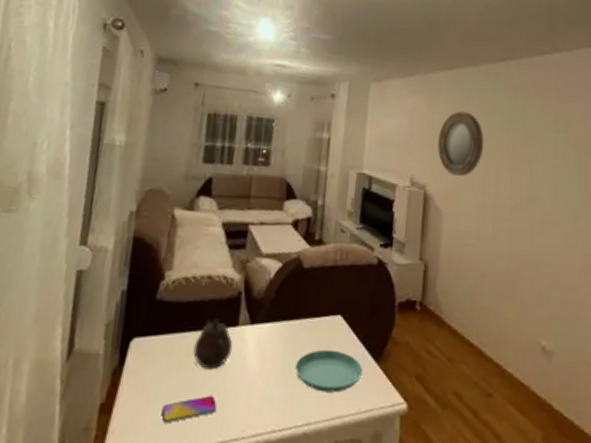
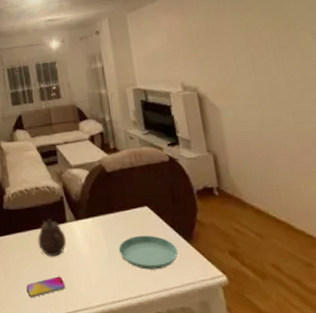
home mirror: present [437,111,484,176] -> none [198,15,247,74]

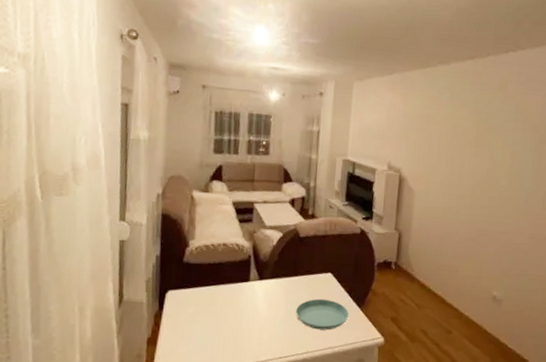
smartphone: present [26,276,66,298] -> none [194,332,237,352]
teapot: present [38,219,67,257] -> none [215,277,246,314]

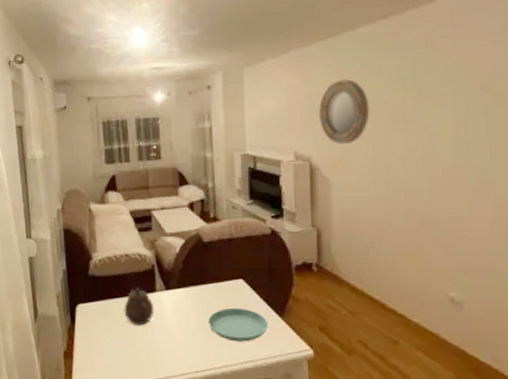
teapot: none [215,277,246,314] -> present [124,288,155,326]
home mirror: none [411,105,452,161] -> present [318,79,370,144]

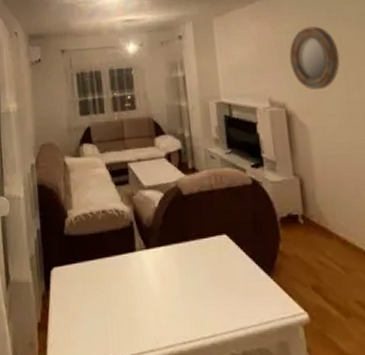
teapot: present [124,288,155,326] -> none [102,247,135,291]
saucer: present [208,307,269,342] -> none [193,267,258,306]

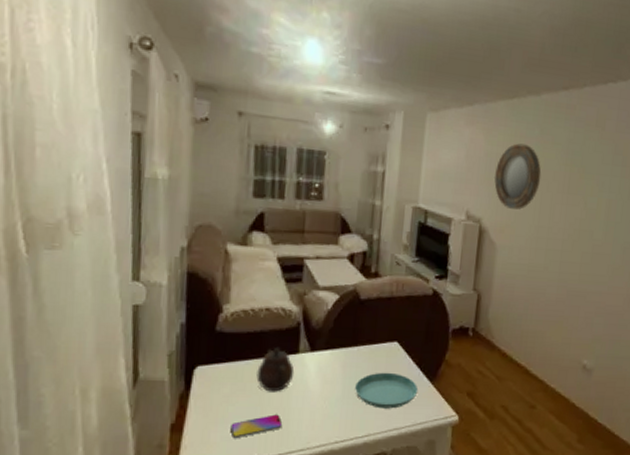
smartphone: none [86,313,131,338] -> present [230,414,283,439]
teapot: none [102,247,135,291] -> present [256,348,295,392]
saucer: none [193,267,258,306] -> present [355,372,419,409]

